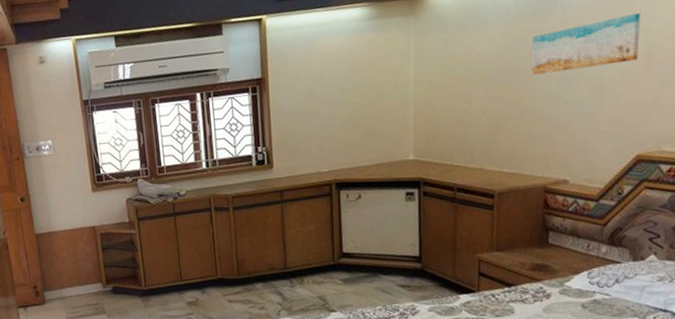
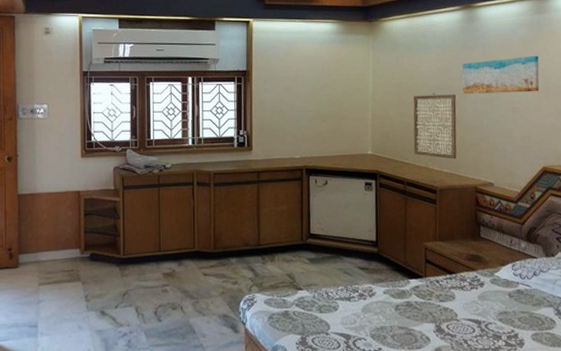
wall art: none [466,77,523,157] -> present [413,93,457,160]

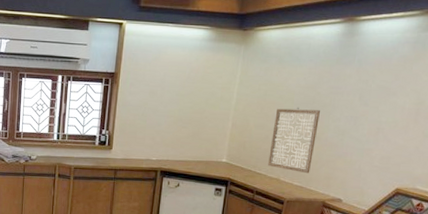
wall art: present [462,55,540,94] -> none [327,75,417,114]

